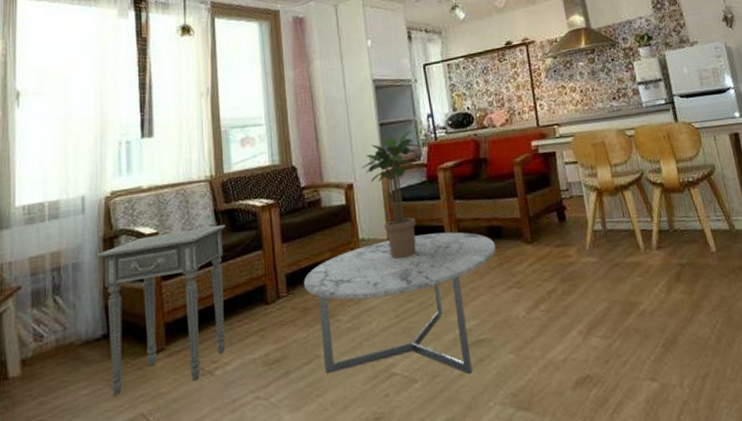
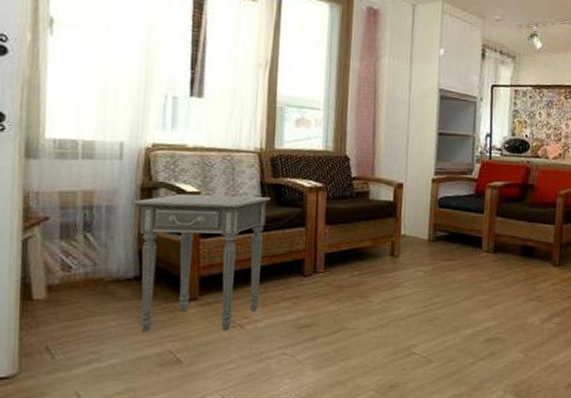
coffee table: present [303,232,496,375] -> none [341,240,526,364]
potted plant: present [361,129,421,260] -> none [414,144,475,259]

